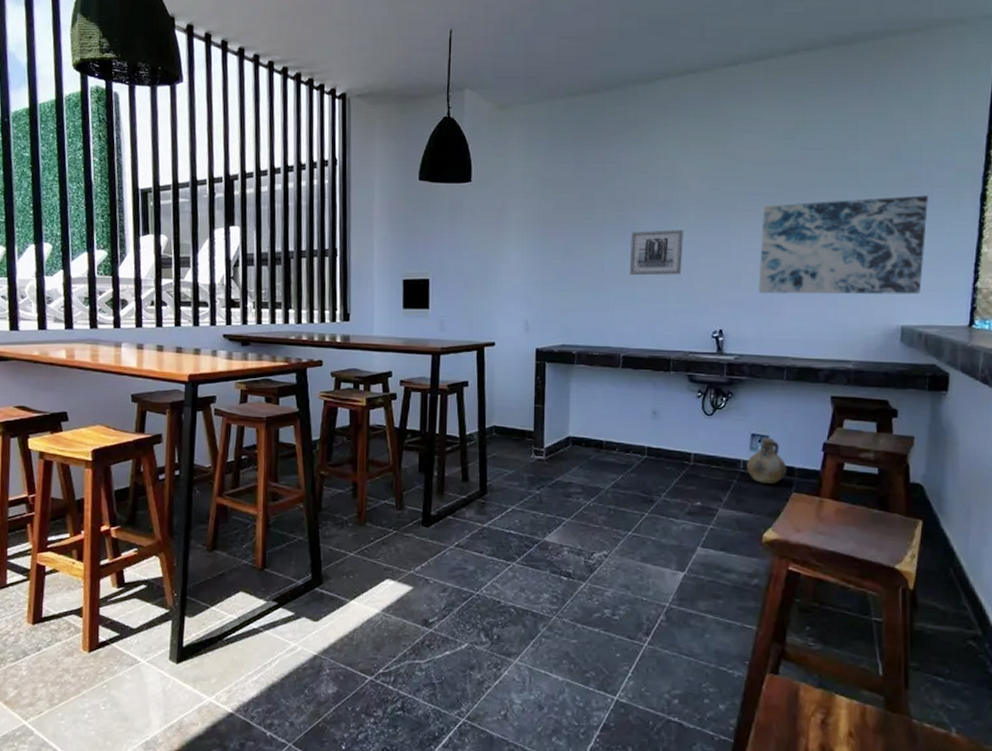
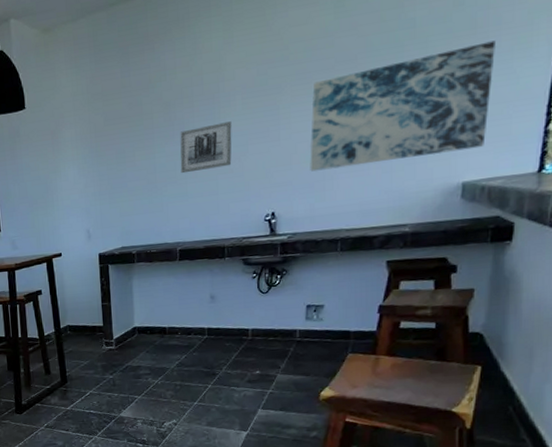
ceramic jug: present [747,437,787,484] -> none [303,306,343,348]

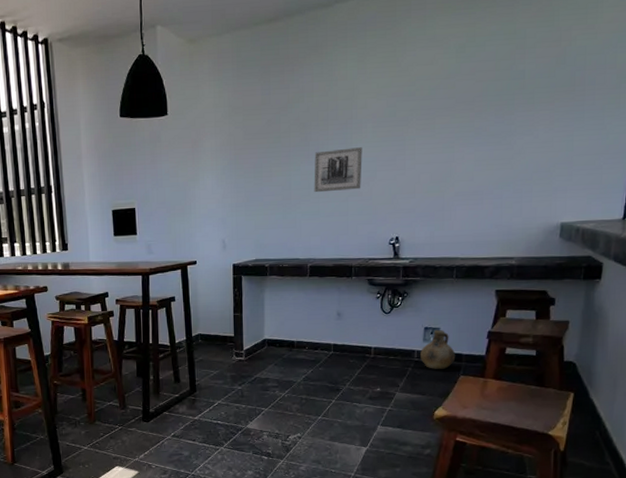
ceramic jug: none [303,306,343,348] -> present [420,329,456,369]
wall art: present [310,40,495,172] -> none [431,98,590,201]

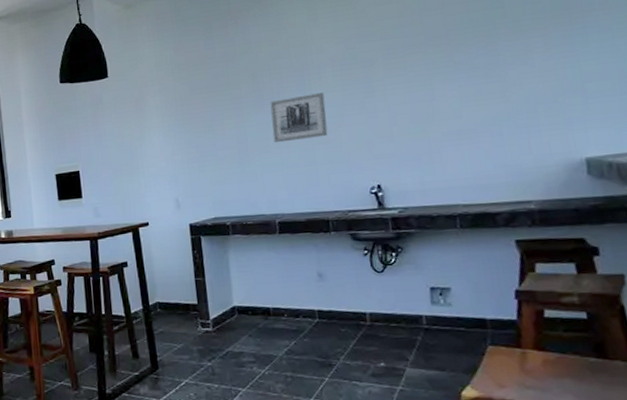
ceramic jug: present [420,329,456,369] -> none [430,289,478,338]

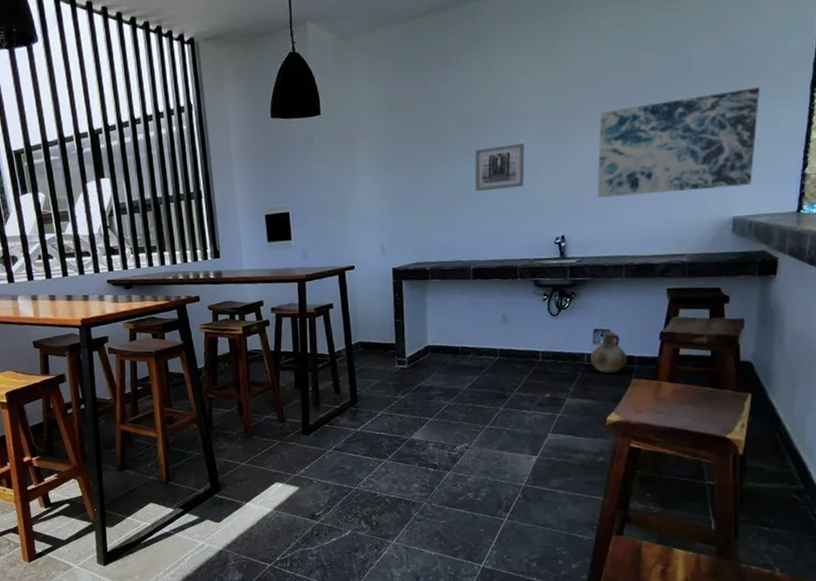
wall art: none [406,20,602,144] -> present [597,87,760,198]
ceramic jug: none [430,289,478,338] -> present [591,331,628,373]

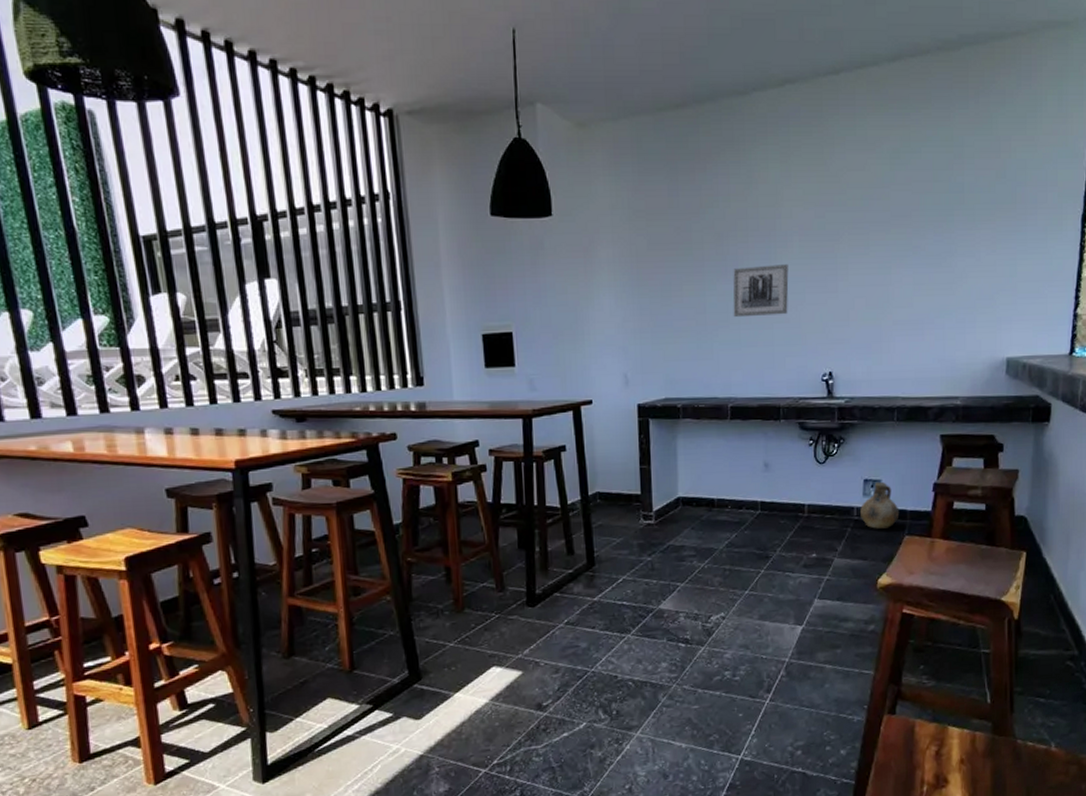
wall art: present [597,87,760,198] -> none [867,218,1032,331]

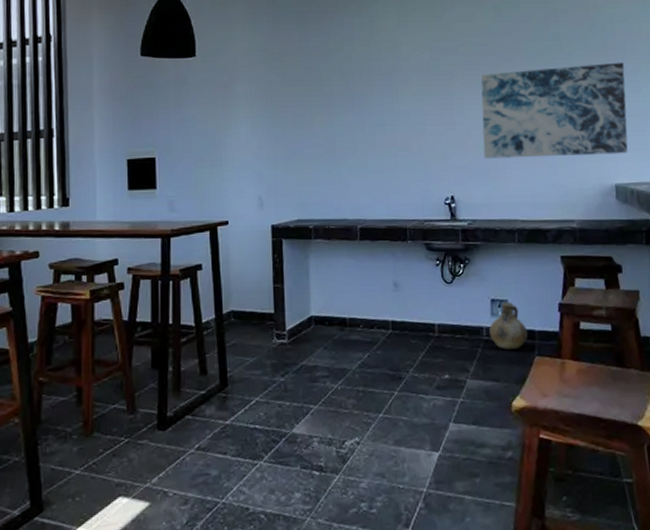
wall art: present [733,264,789,318] -> none [359,100,411,146]
wall art: none [867,218,1032,331] -> present [481,62,628,159]

